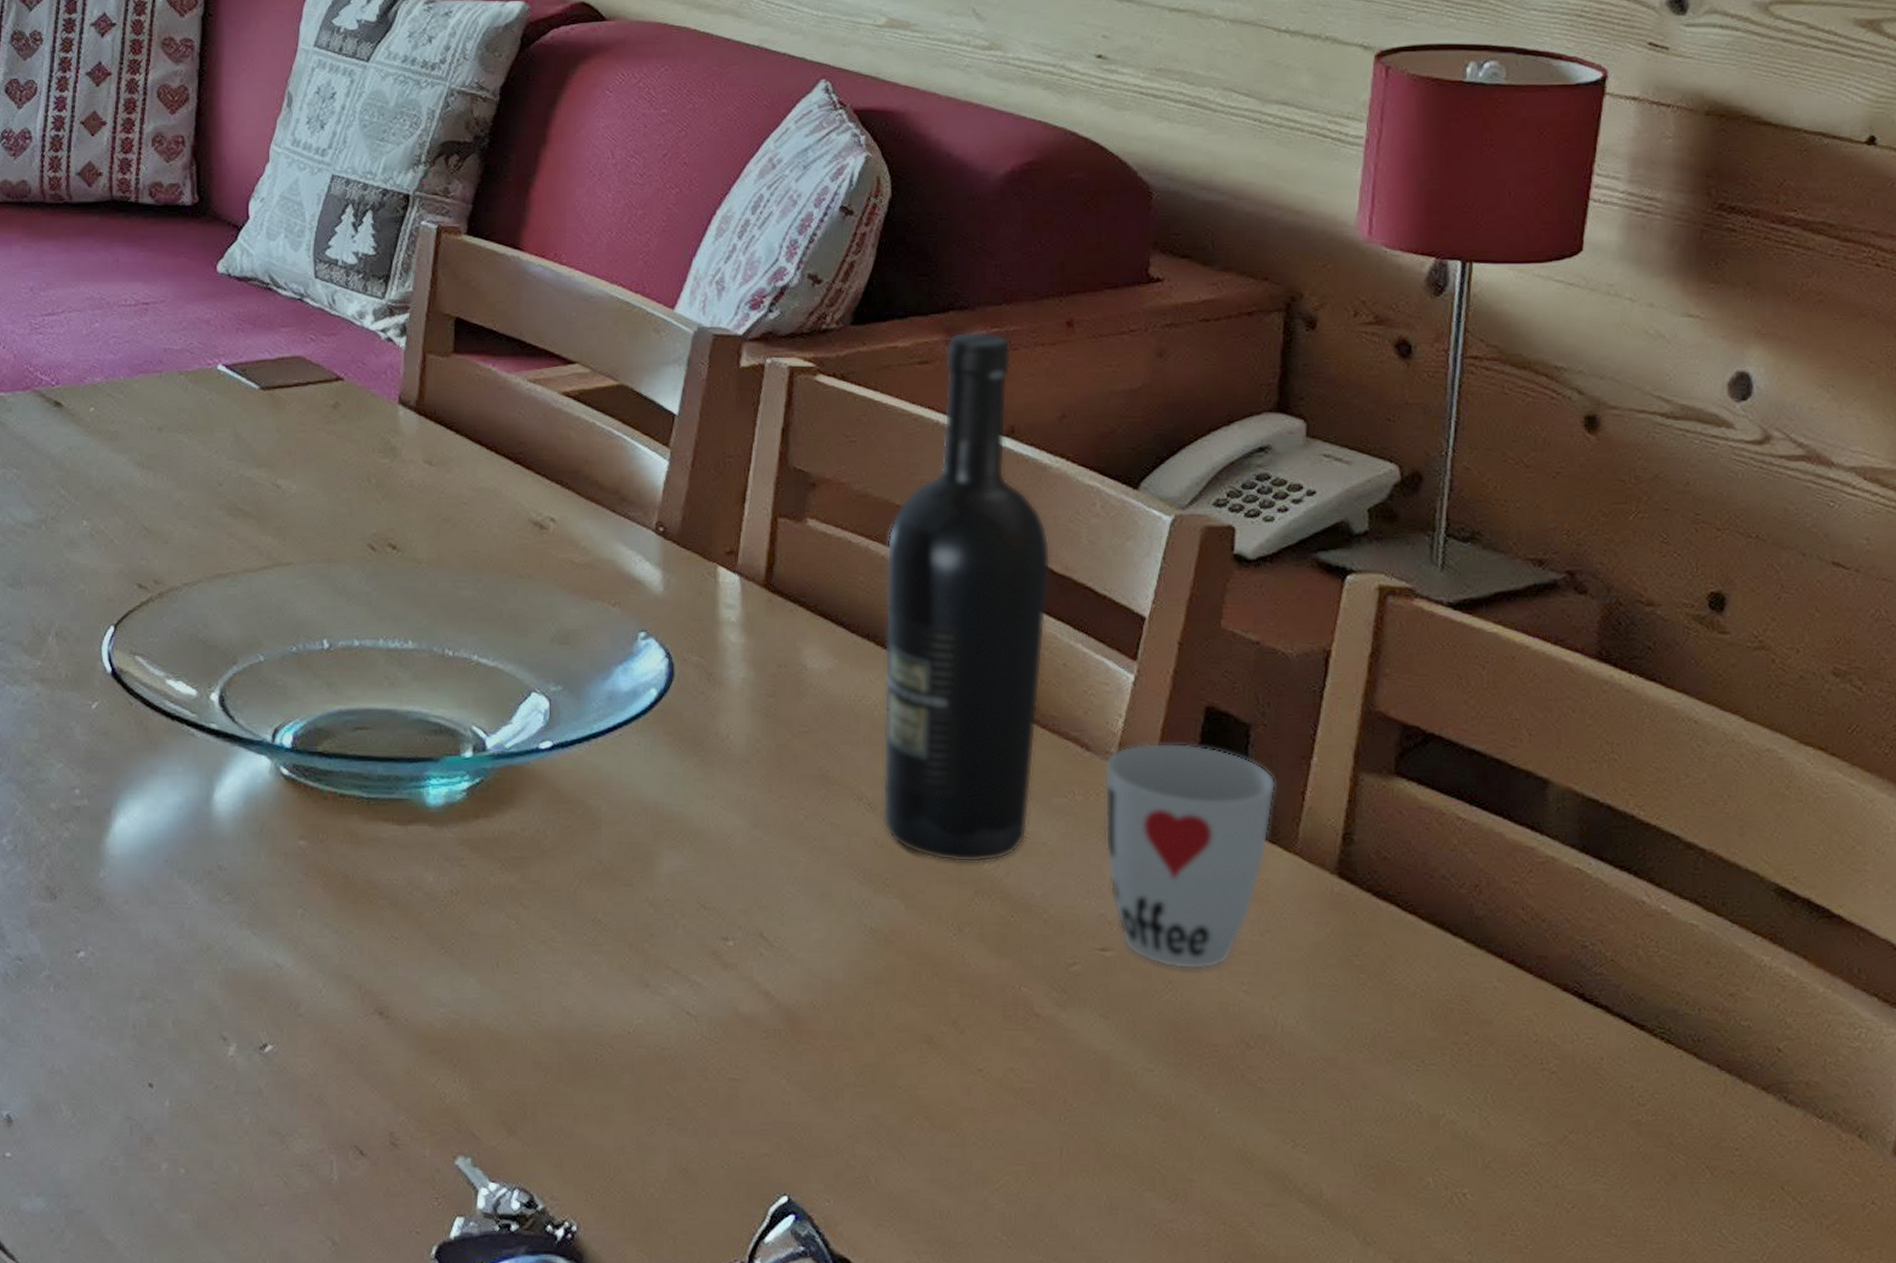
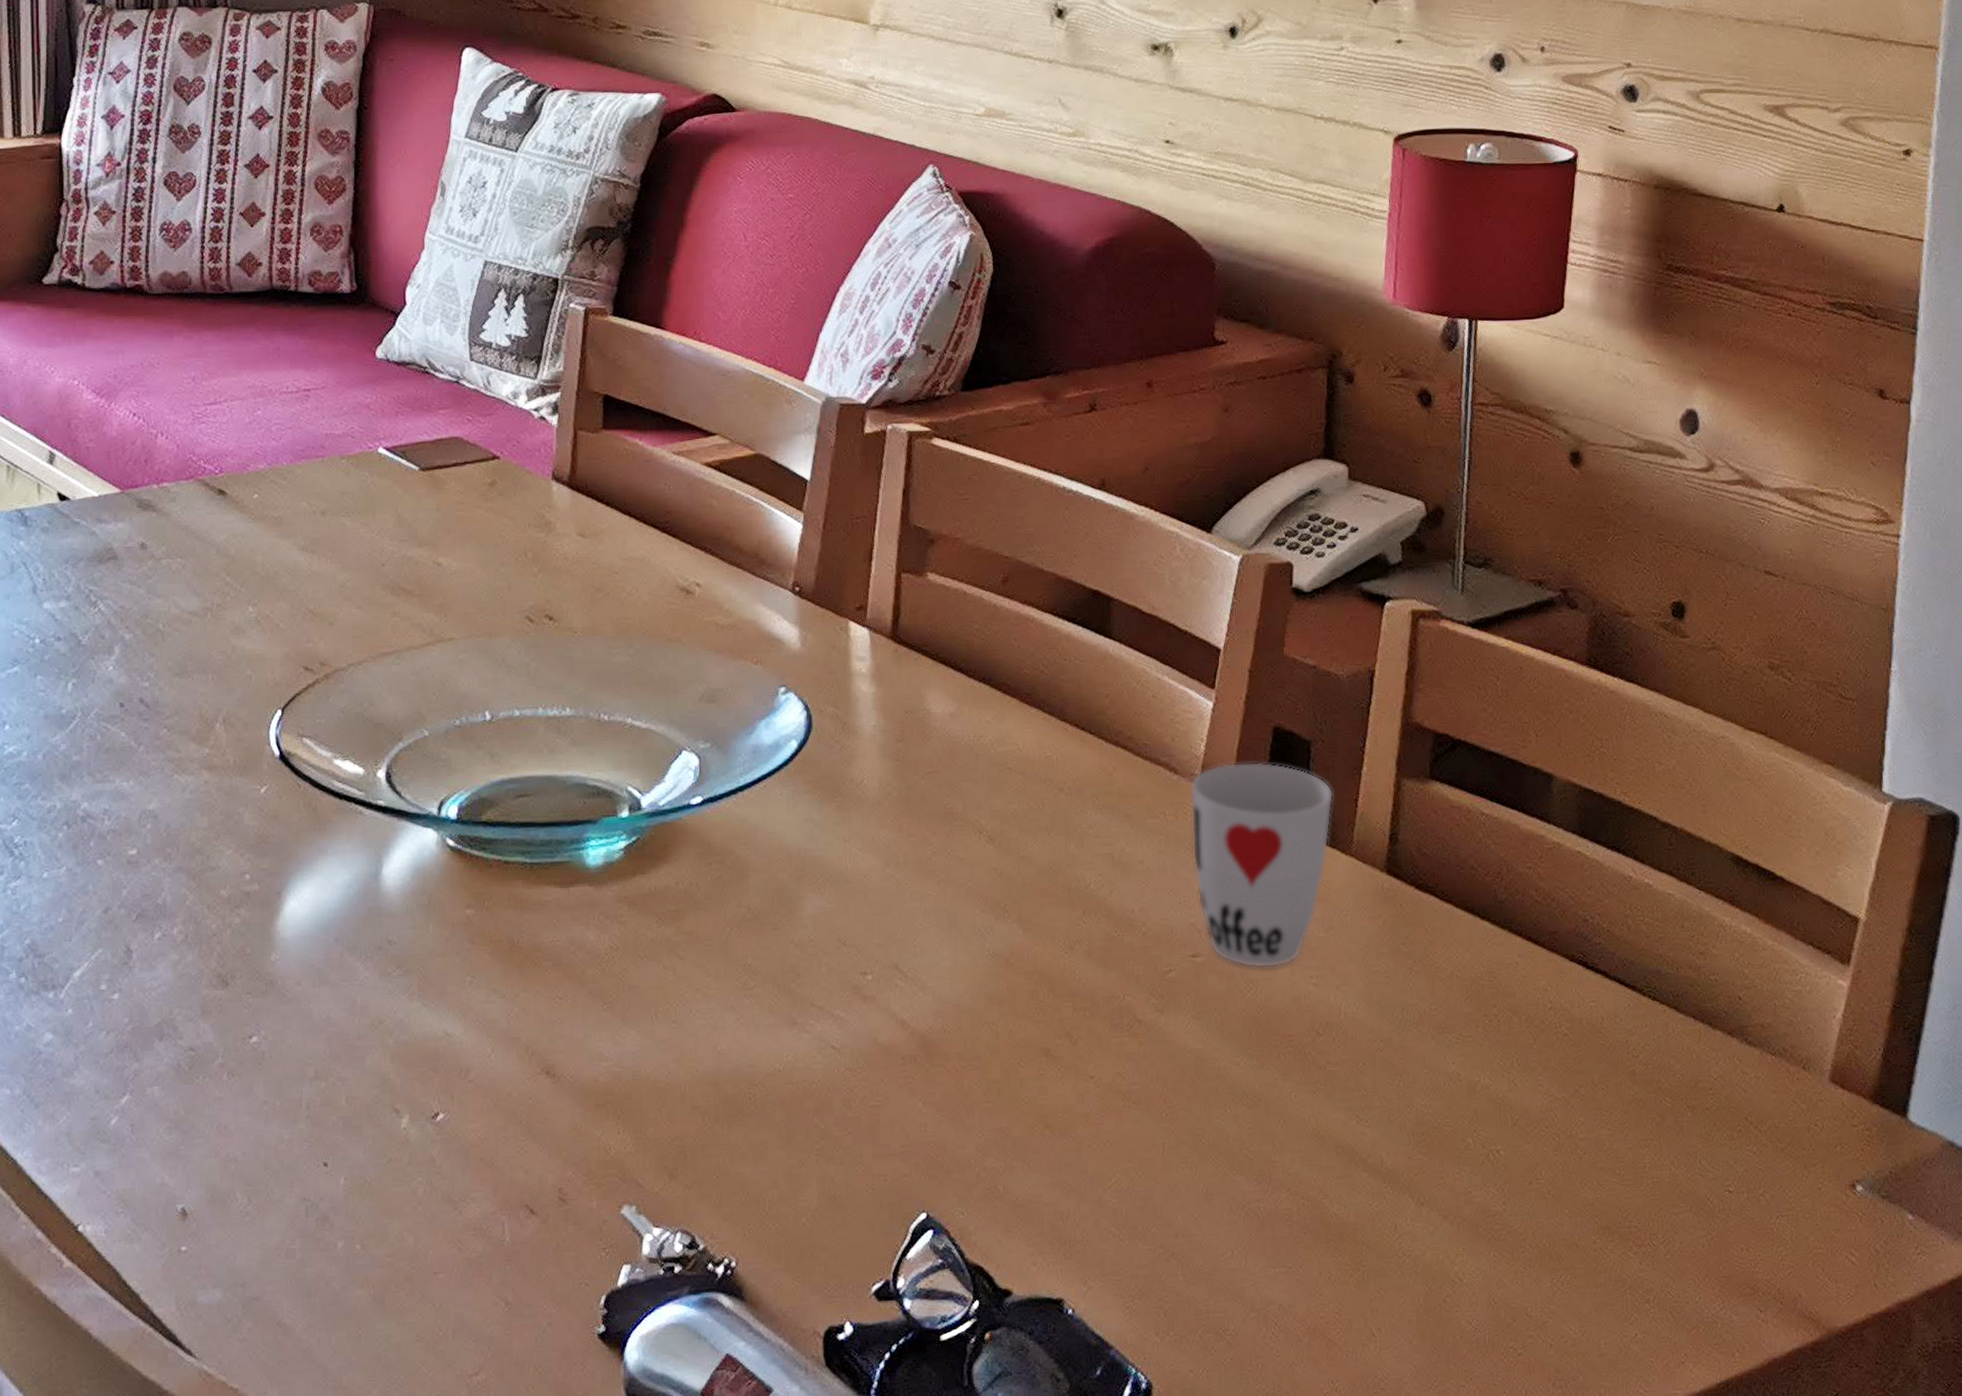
wine bottle: present [882,330,1051,863] -> none [997,393,1140,885]

